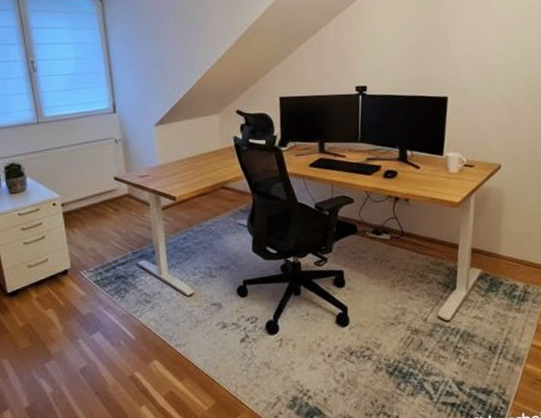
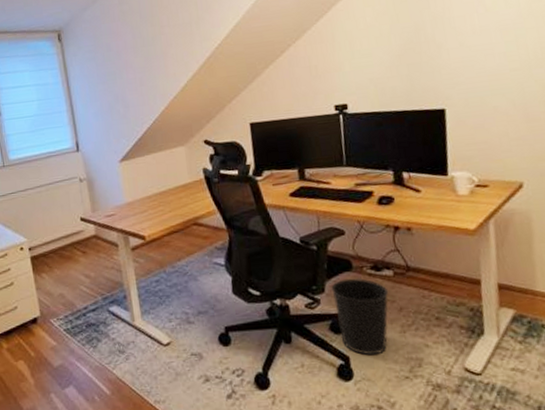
wastebasket: none [338,240,385,306] -> present [331,277,389,356]

